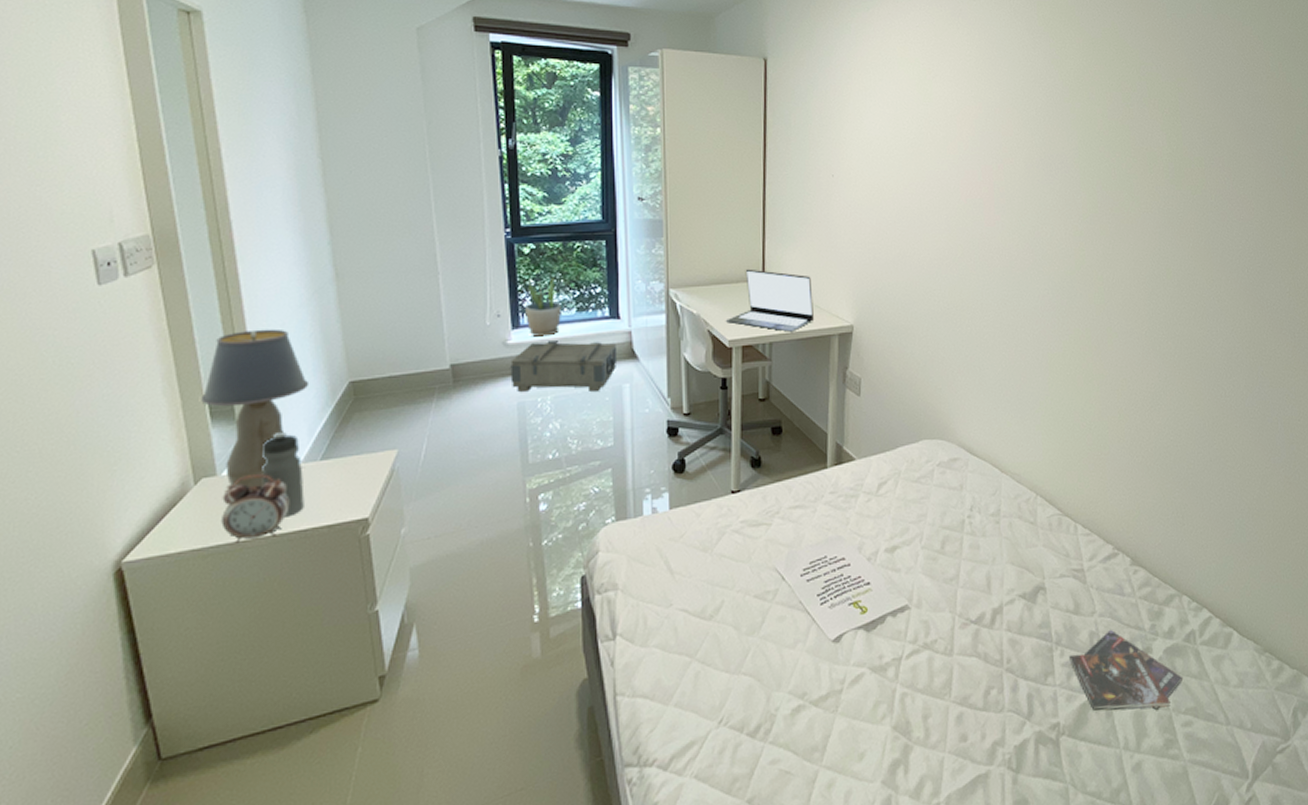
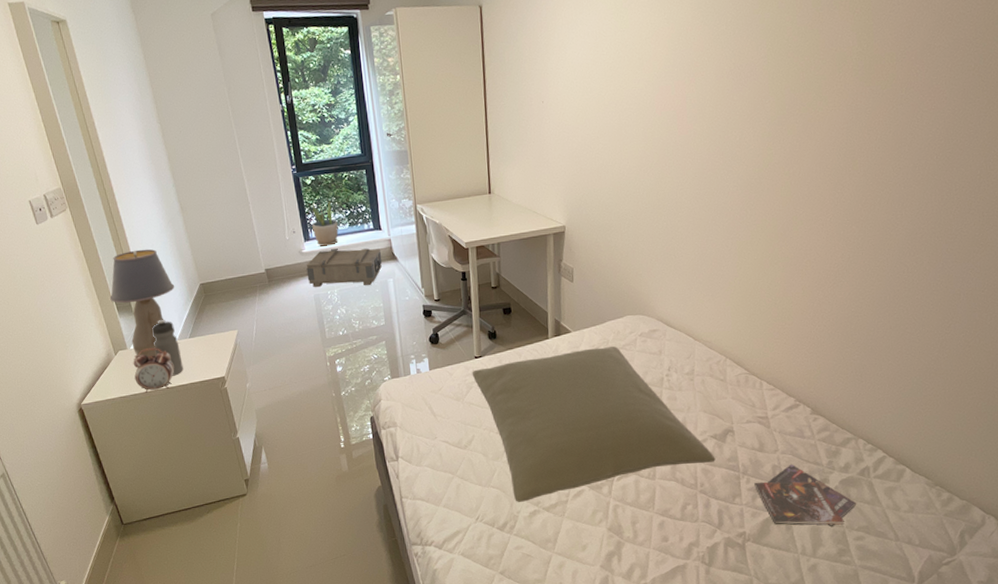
laptop: present [726,268,814,332] -> none [462,185,532,234]
pillow: none [726,479,1025,695] -> present [472,346,716,502]

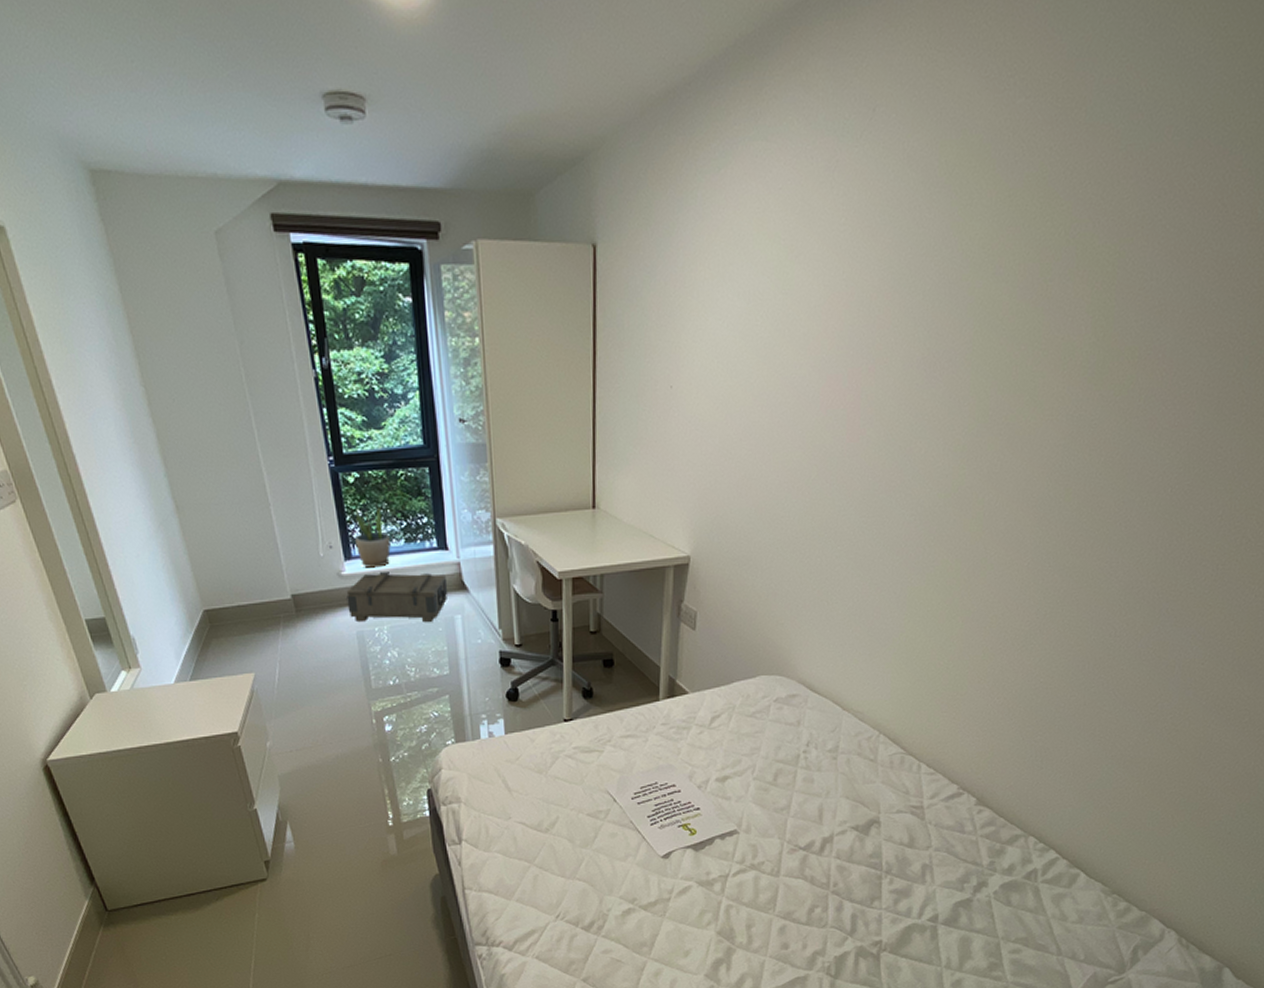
table lamp: present [110,249,175,358] -> none [81,560,170,704]
alarm clock: present [133,348,175,393] -> none [114,692,171,749]
water bottle: present [152,319,183,376] -> none [139,654,183,729]
pillow: present [472,346,716,502] -> none [559,714,855,898]
booklet: present [754,463,856,527] -> none [898,863,1017,938]

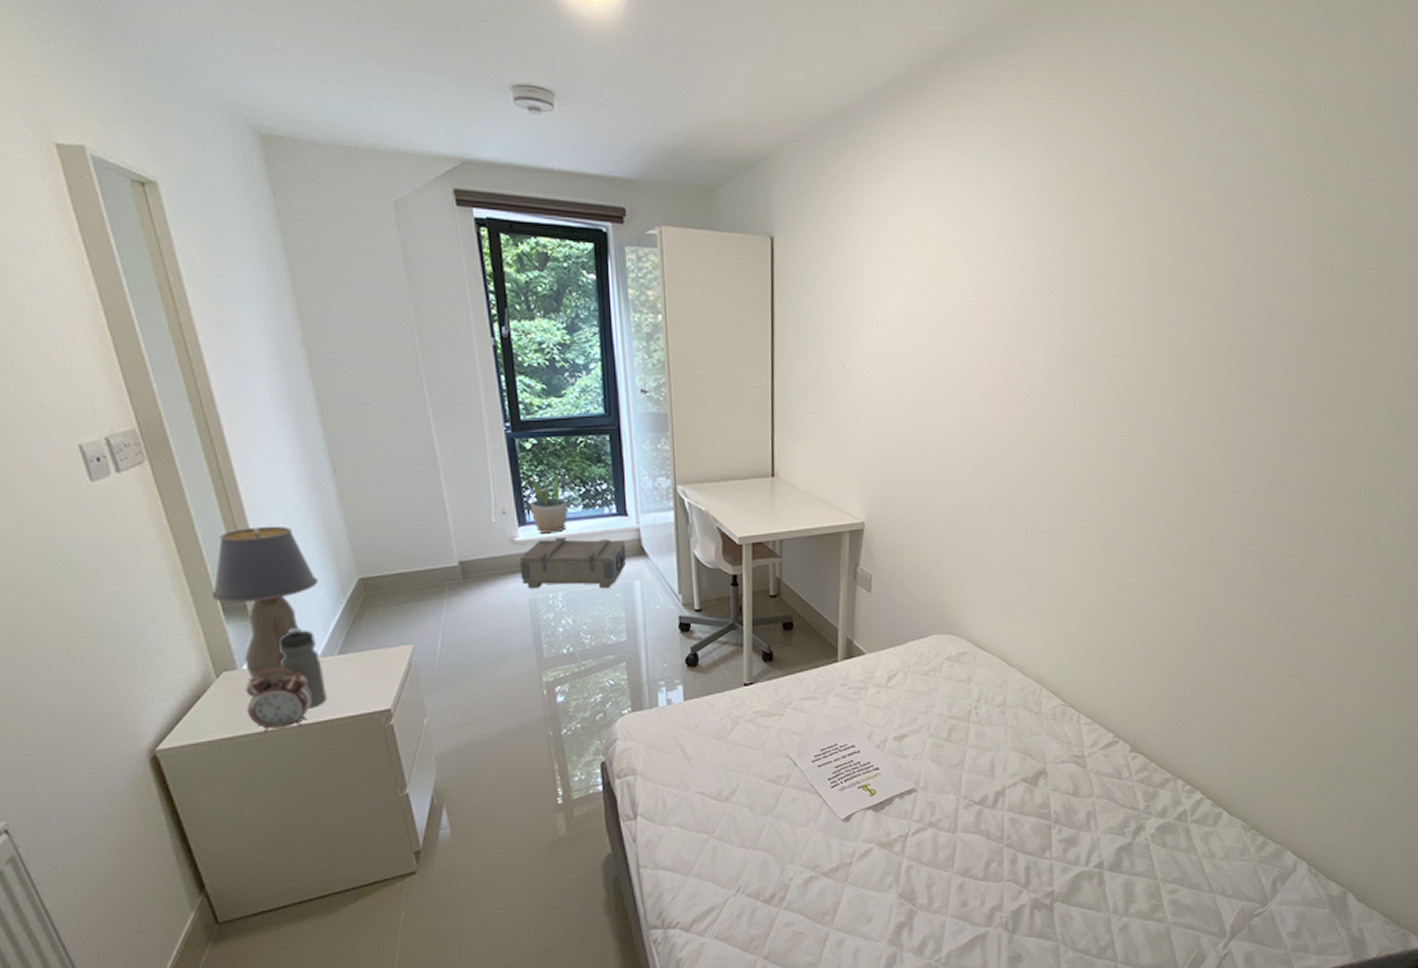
table lamp: none [81,560,170,704] -> present [211,526,319,682]
alarm clock: none [114,692,171,749] -> present [245,668,313,732]
water bottle: none [139,654,183,729] -> present [279,627,327,709]

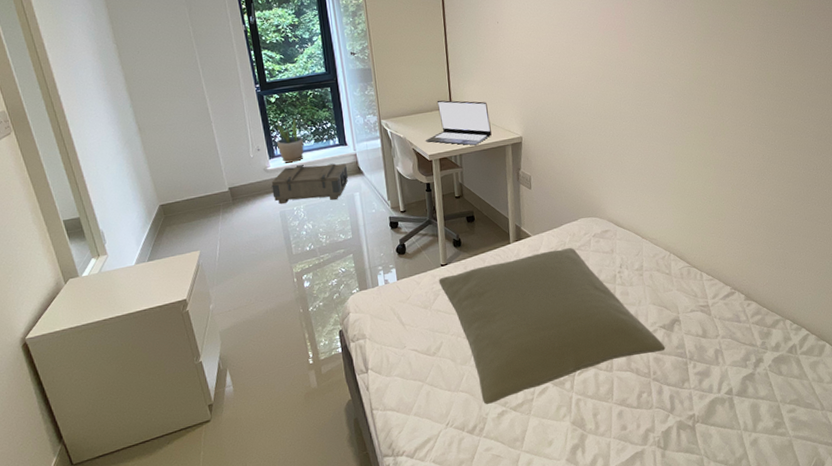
table lamp: present [211,526,319,682] -> none [59,171,132,284]
alarm clock: present [245,668,313,732] -> none [85,273,132,322]
water bottle: present [279,627,327,709] -> none [106,243,141,302]
laptop: none [736,464,824,529] -> present [426,100,492,145]
pillow: none [739,672,1025,867] -> present [438,248,665,405]

